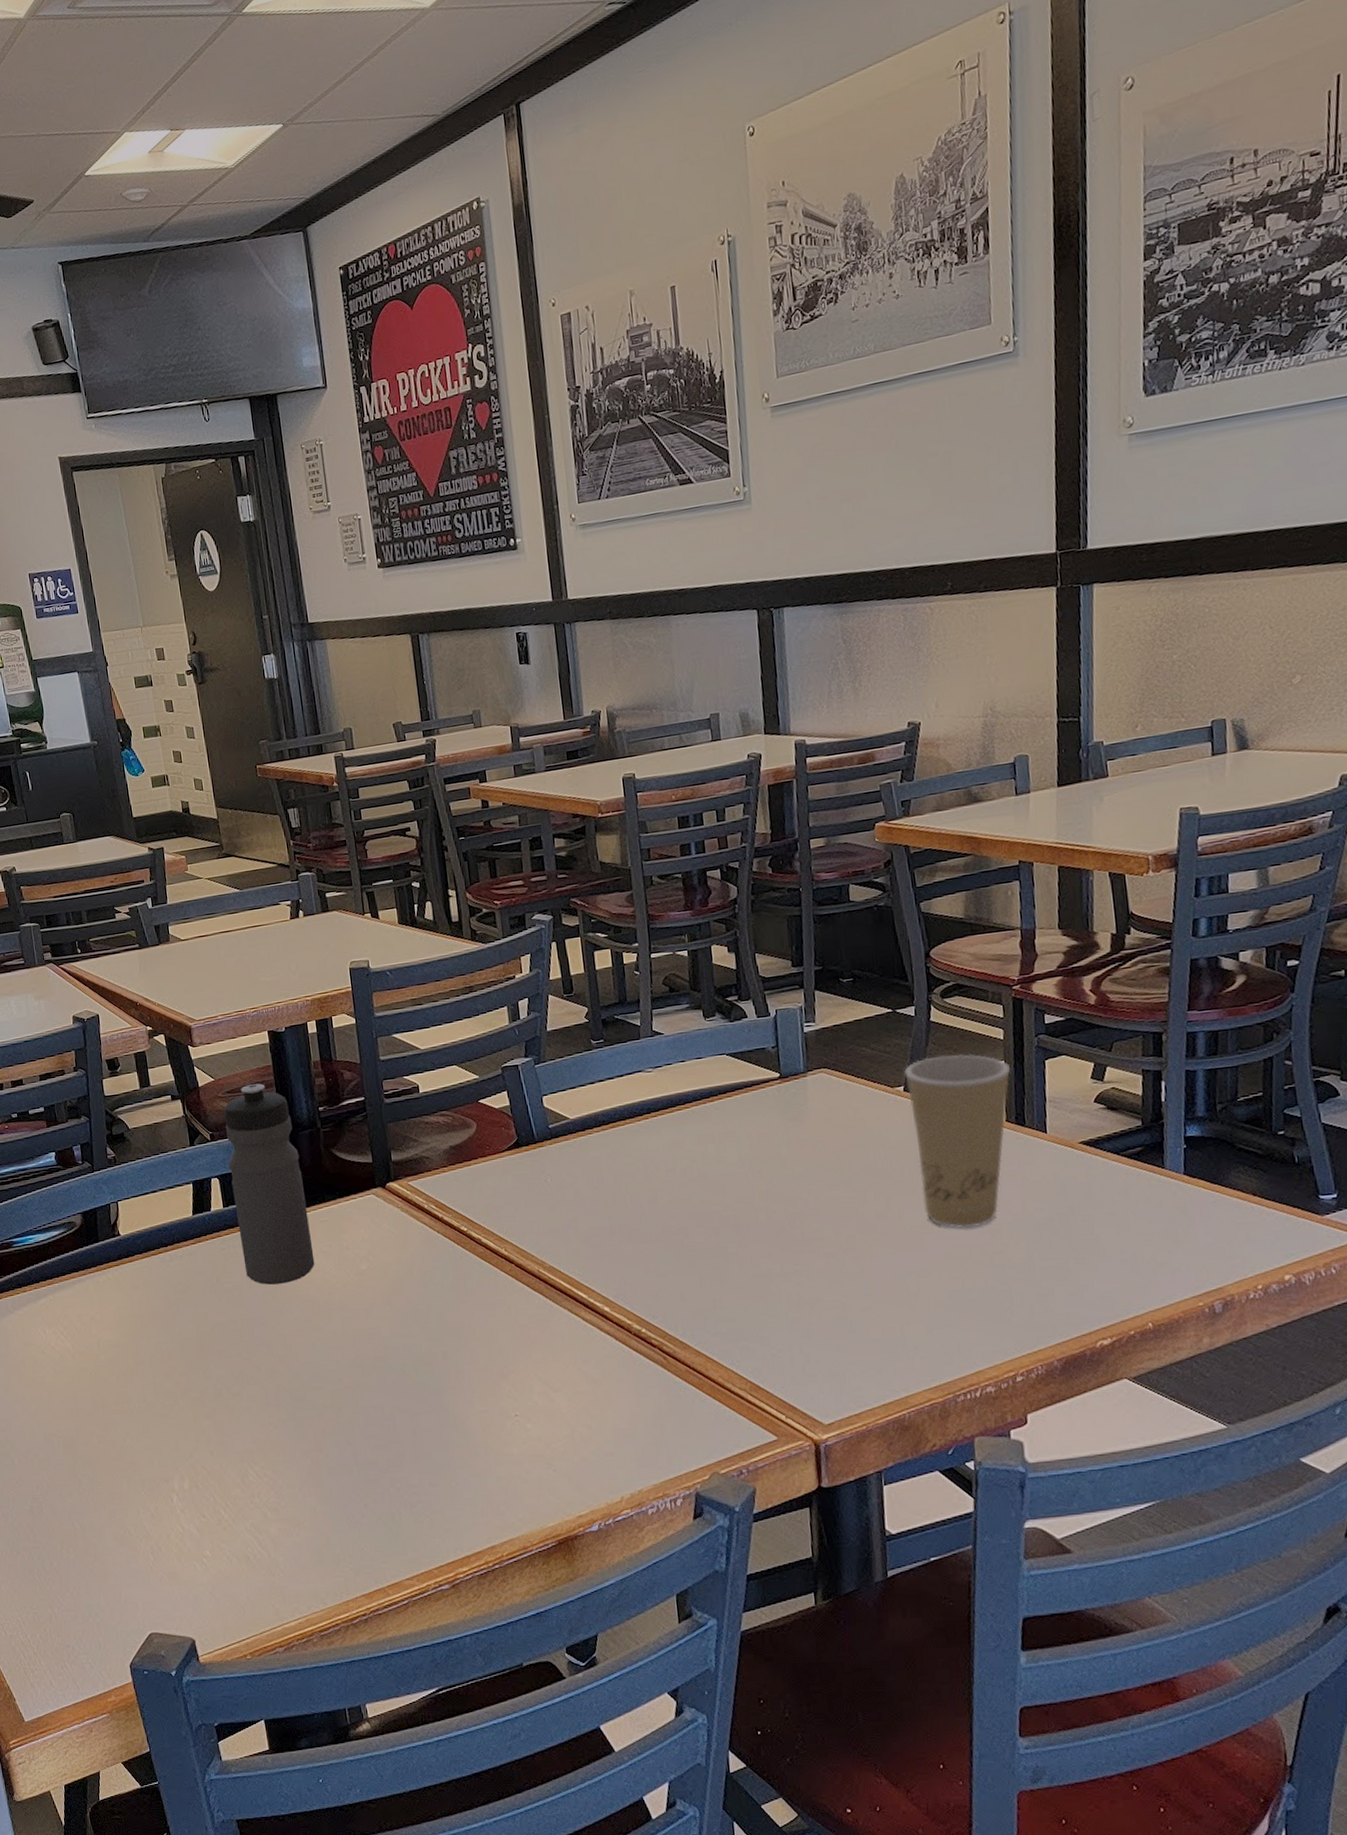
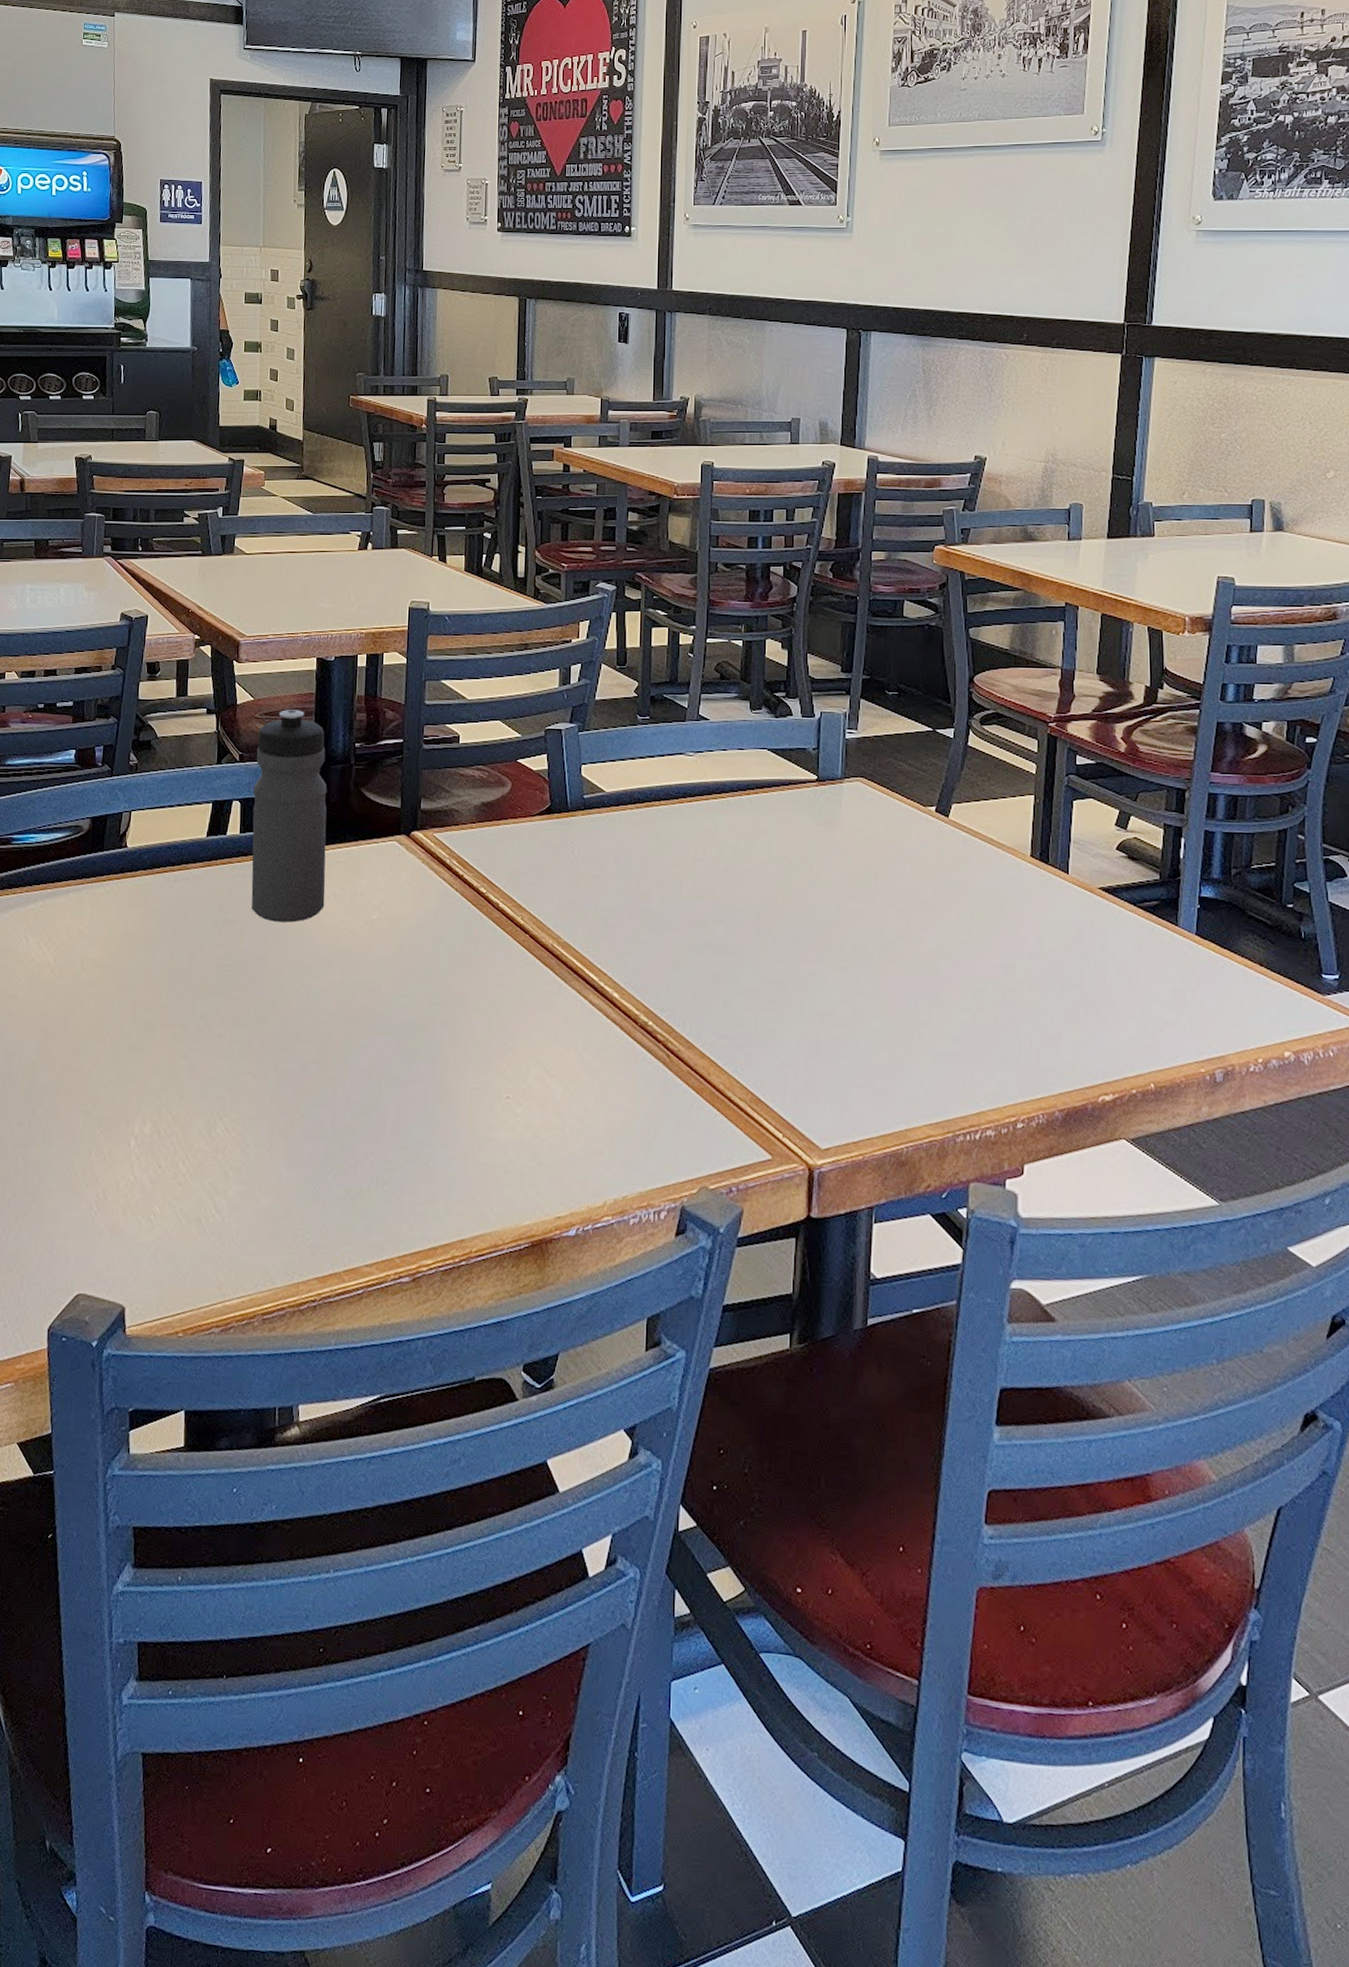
paper cup: present [904,1054,1011,1228] -> none [938,781,1040,961]

